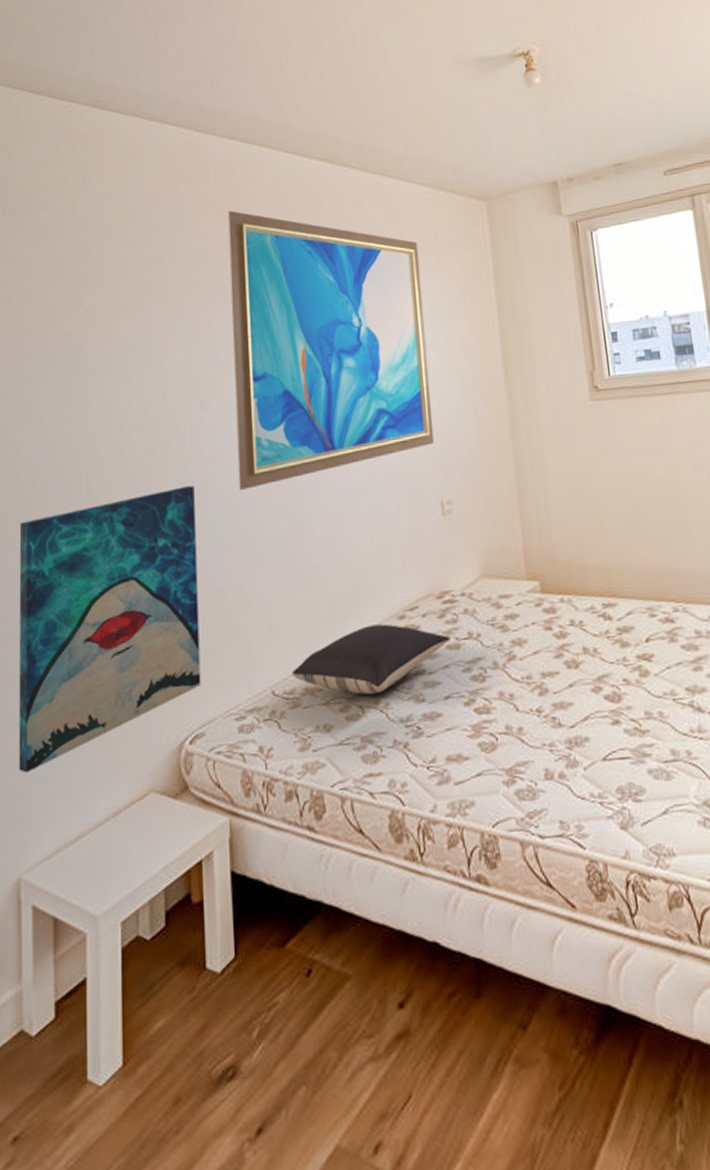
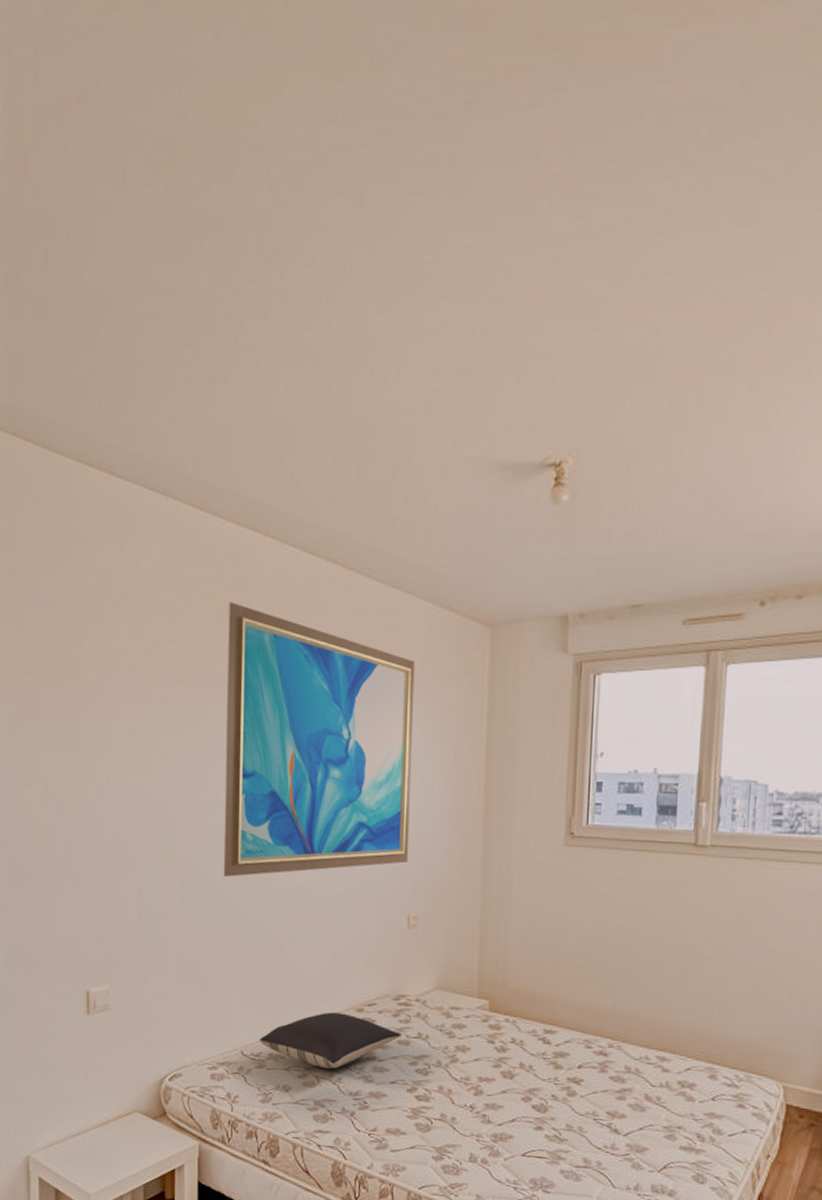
wall art: present [18,486,201,773] -> none [27,865,183,1079]

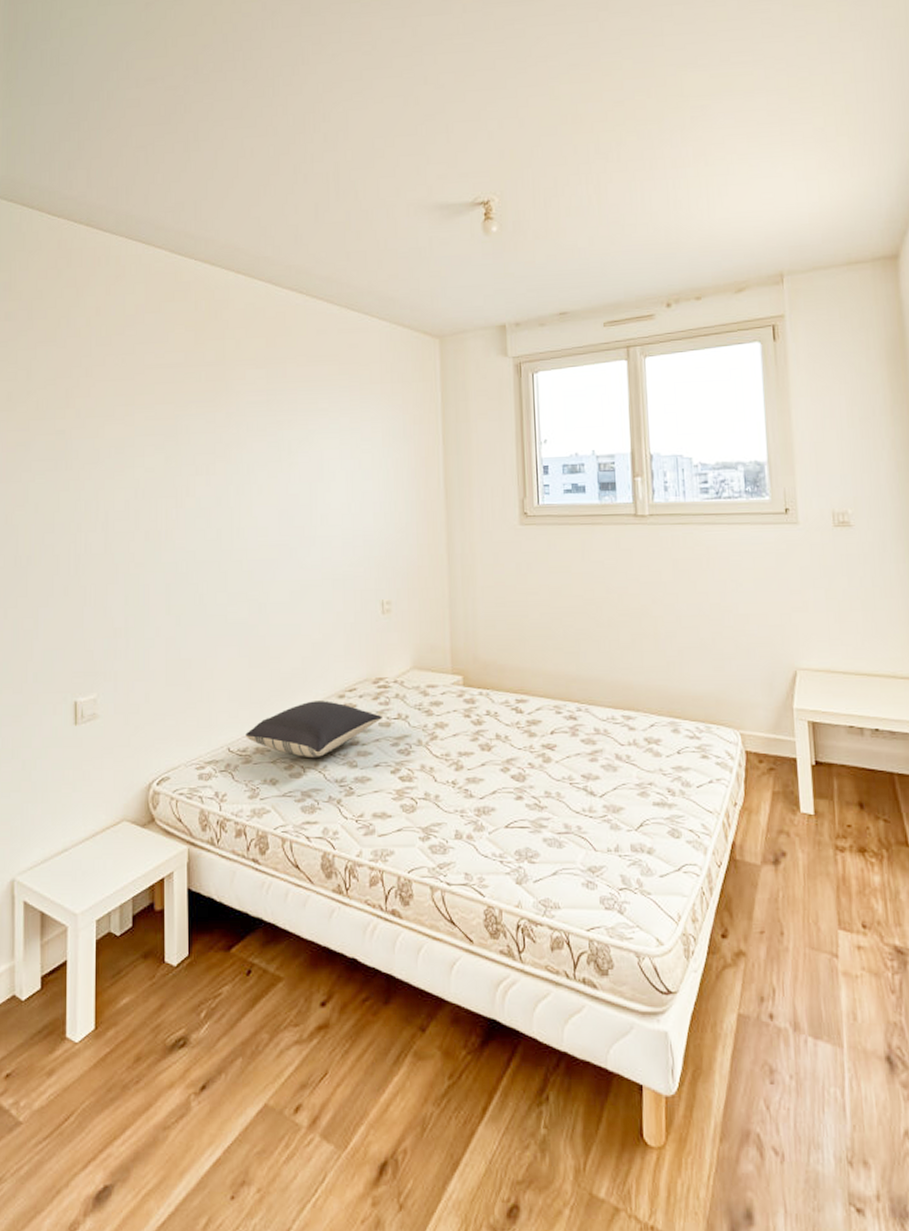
wall art: present [223,602,415,877] -> none [205,330,379,578]

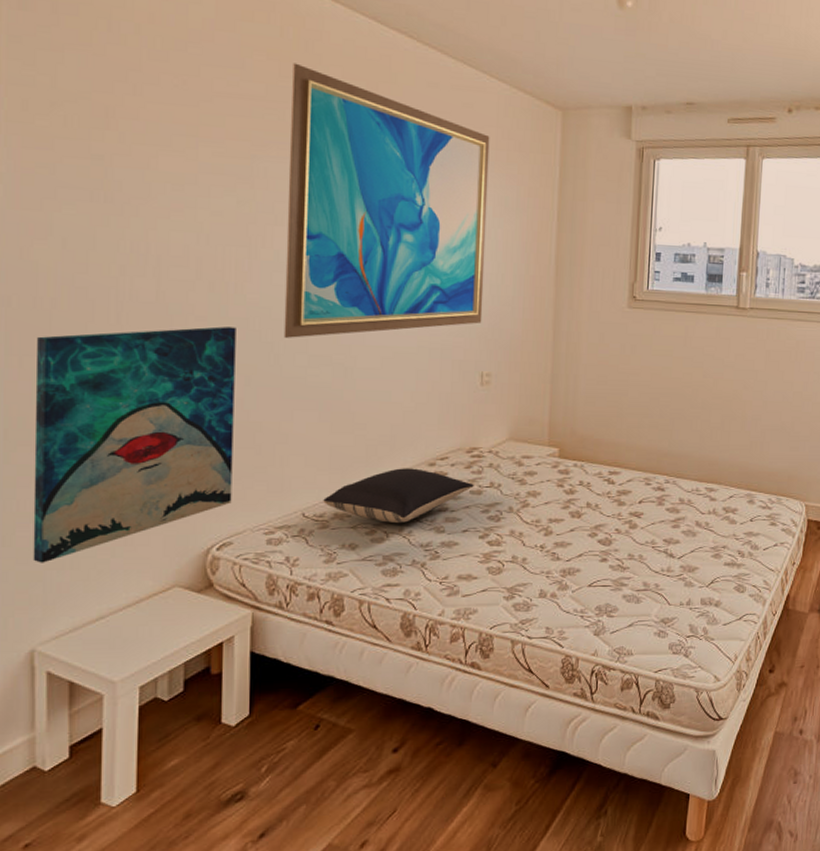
wall art: none [13,571,168,797] -> present [33,326,236,563]
wall art: none [205,330,379,578] -> present [283,63,490,338]

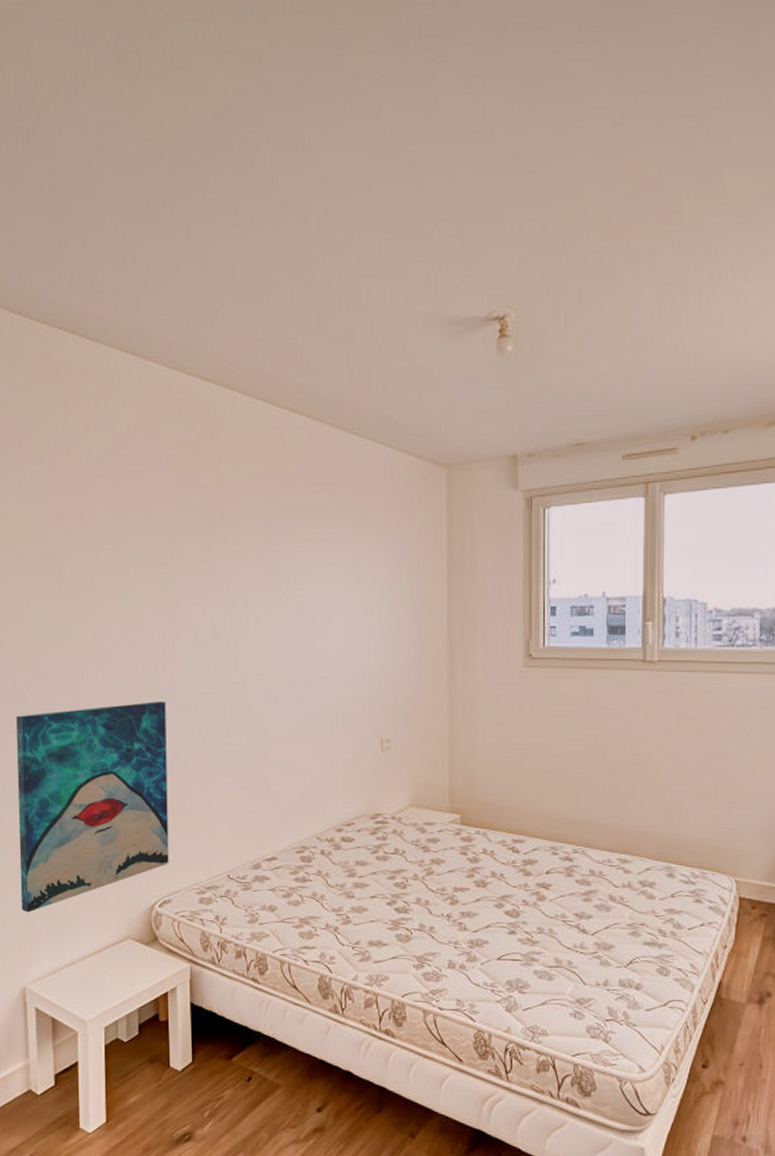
wall art: present [283,63,490,338] -> none [200,453,379,710]
pillow: present [323,468,474,523] -> none [245,833,379,887]

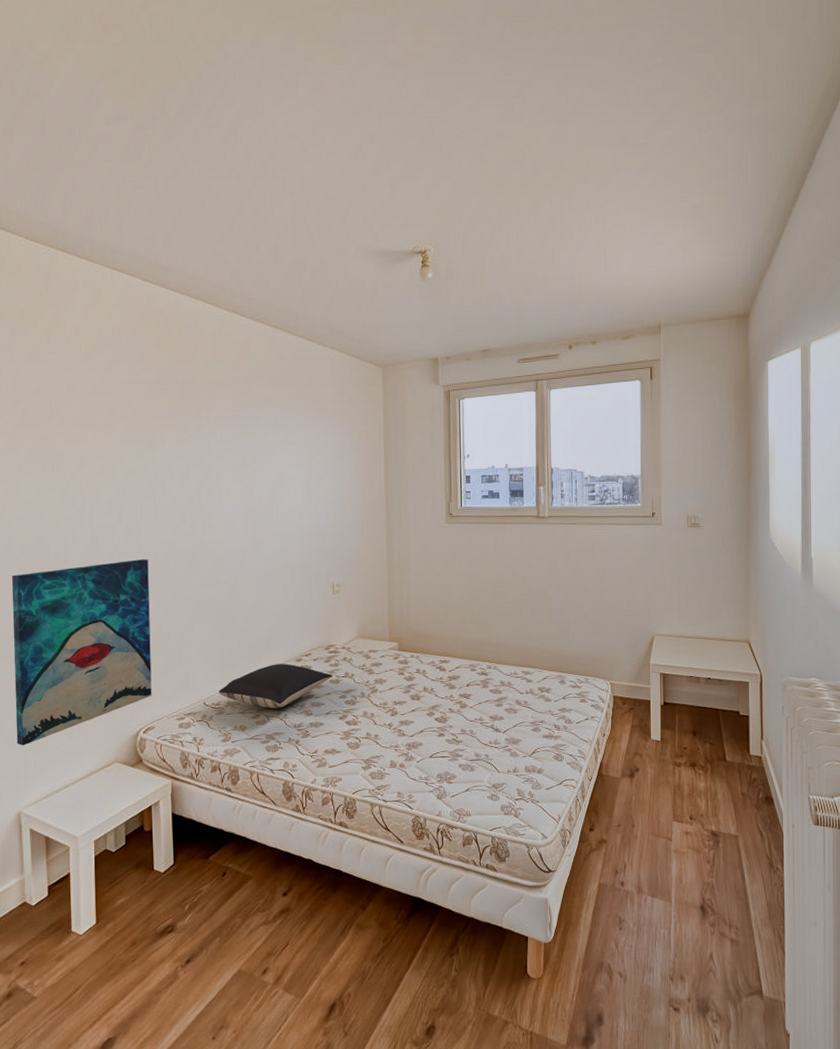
pillow: none [245,833,379,887] -> present [219,663,333,708]

